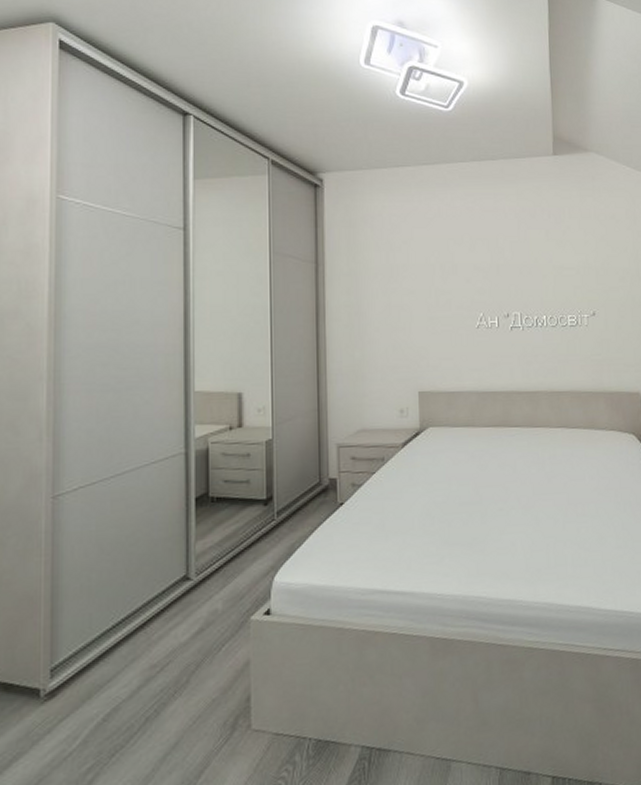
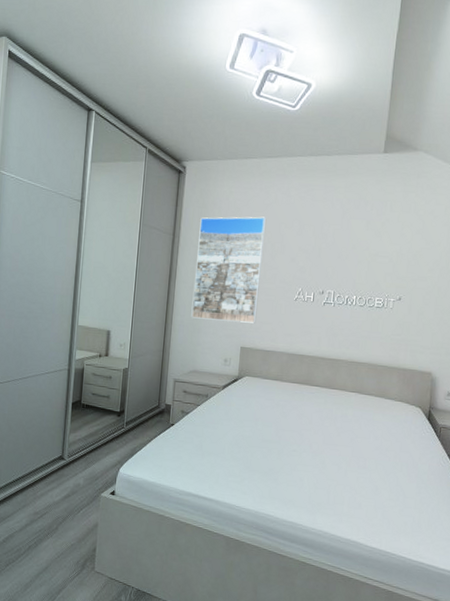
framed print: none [349,233,434,364] -> present [191,216,266,323]

